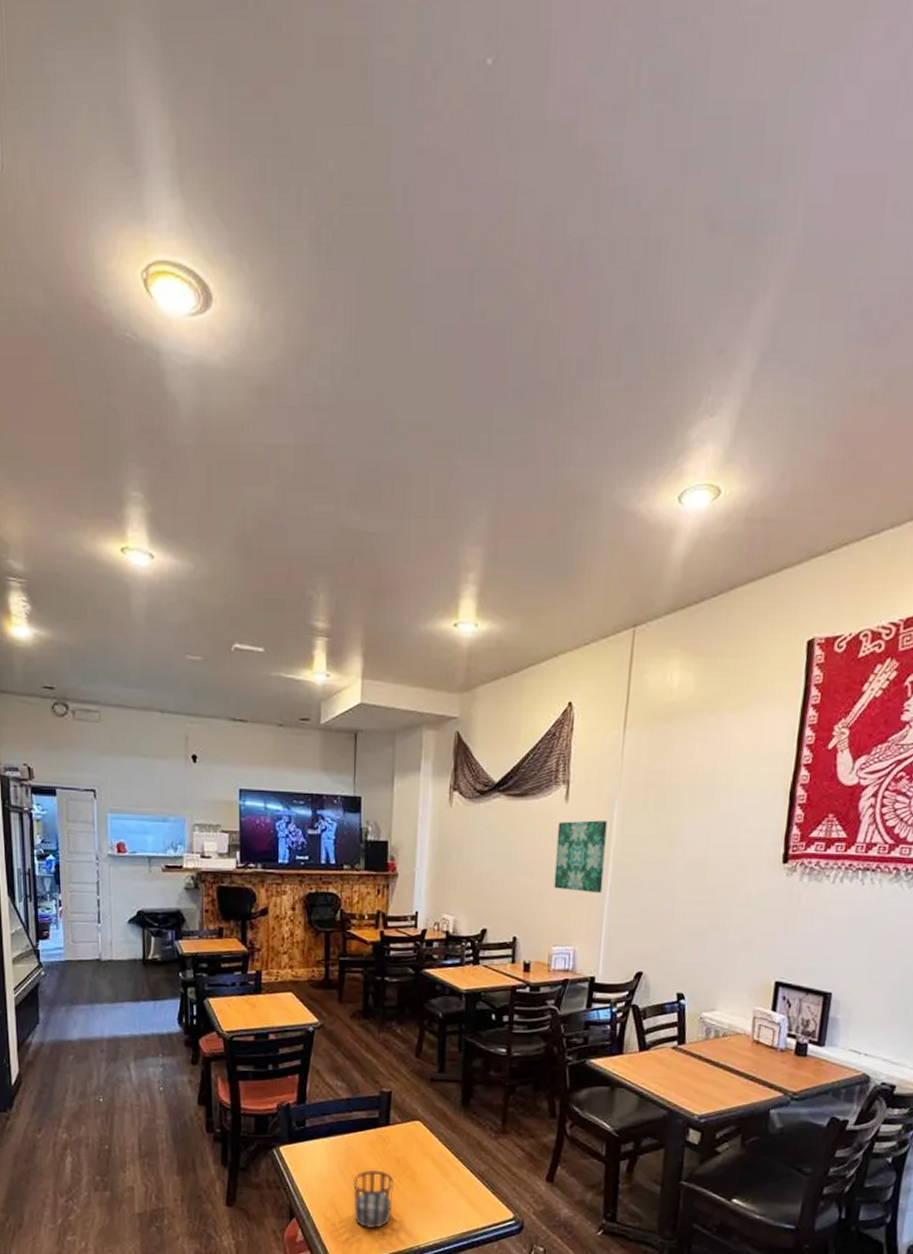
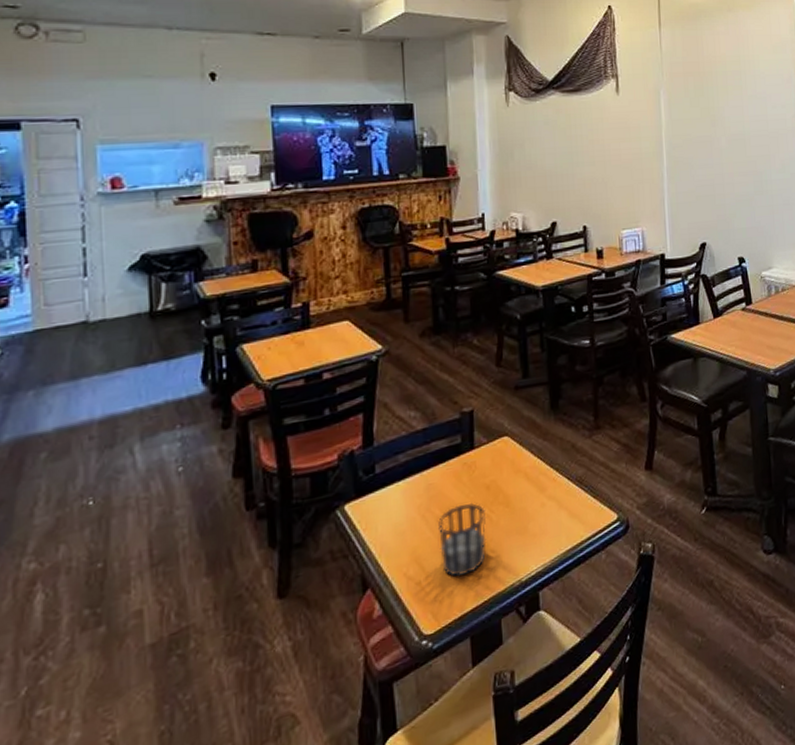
wall art: present [554,820,607,894] -> none [612,108,660,175]

